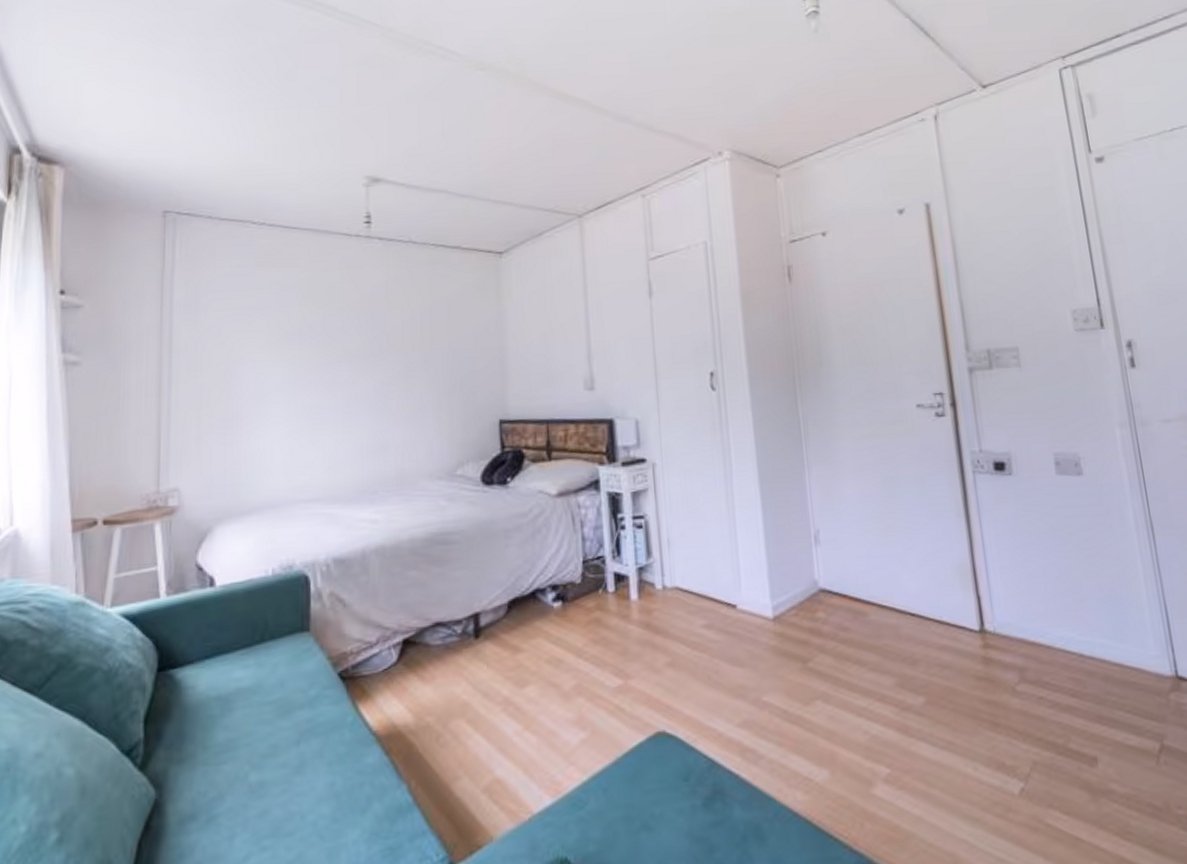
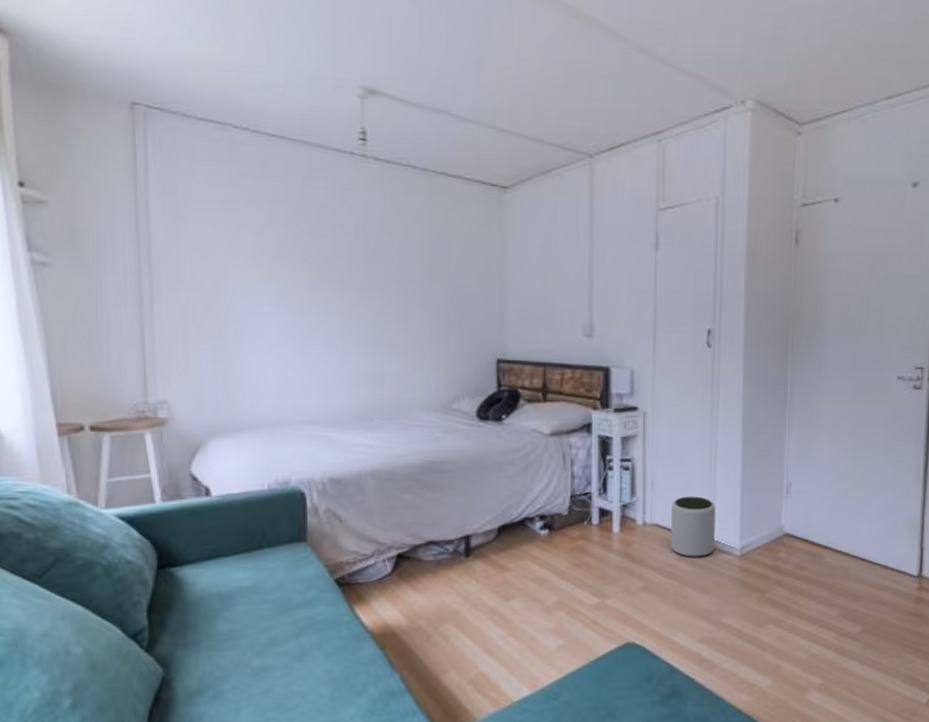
plant pot: none [691,552,744,624] -> present [671,496,716,557]

